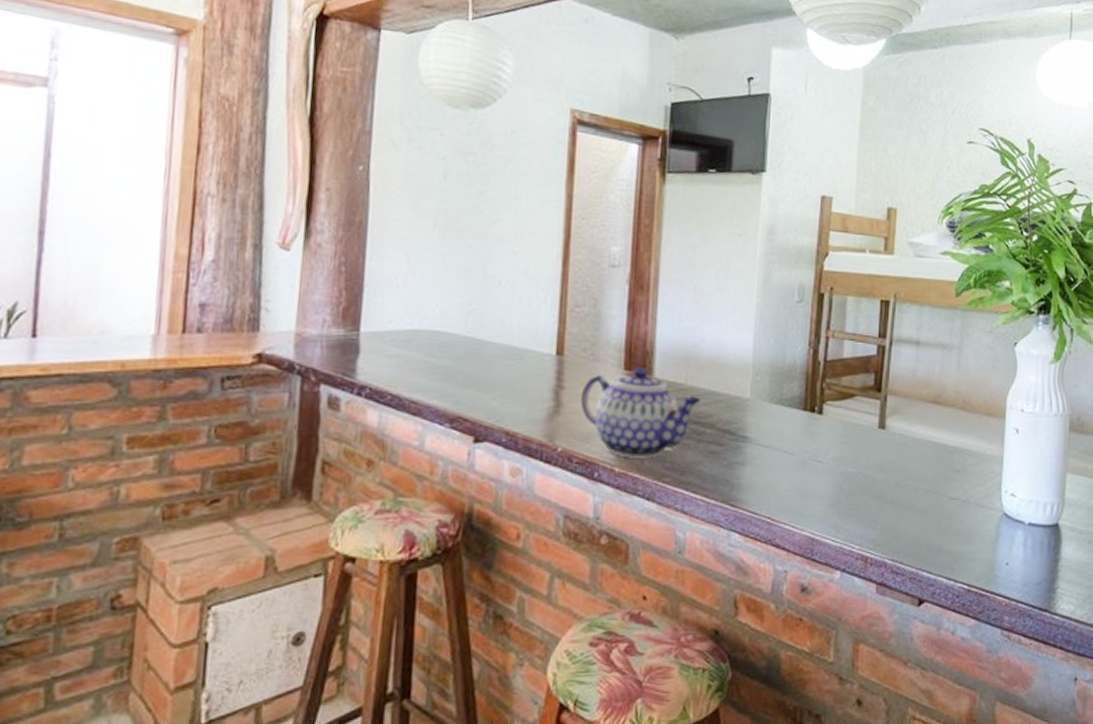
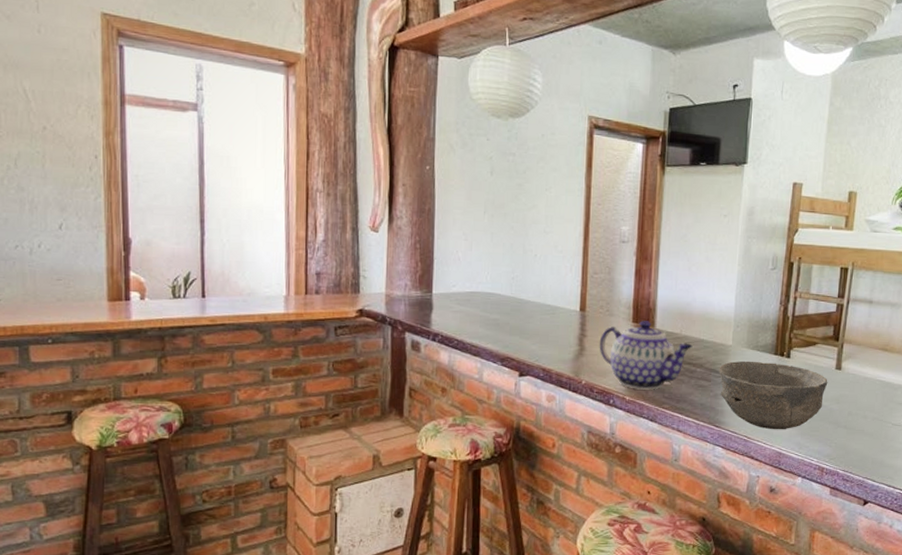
bowl: none [734,418,870,509] -> present [719,360,828,430]

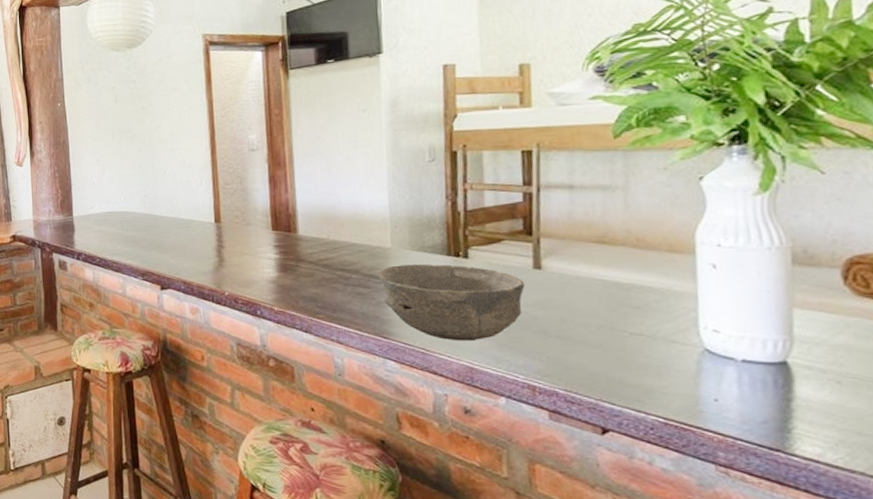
teapot: present [599,321,693,390] -> none [238,227,344,299]

